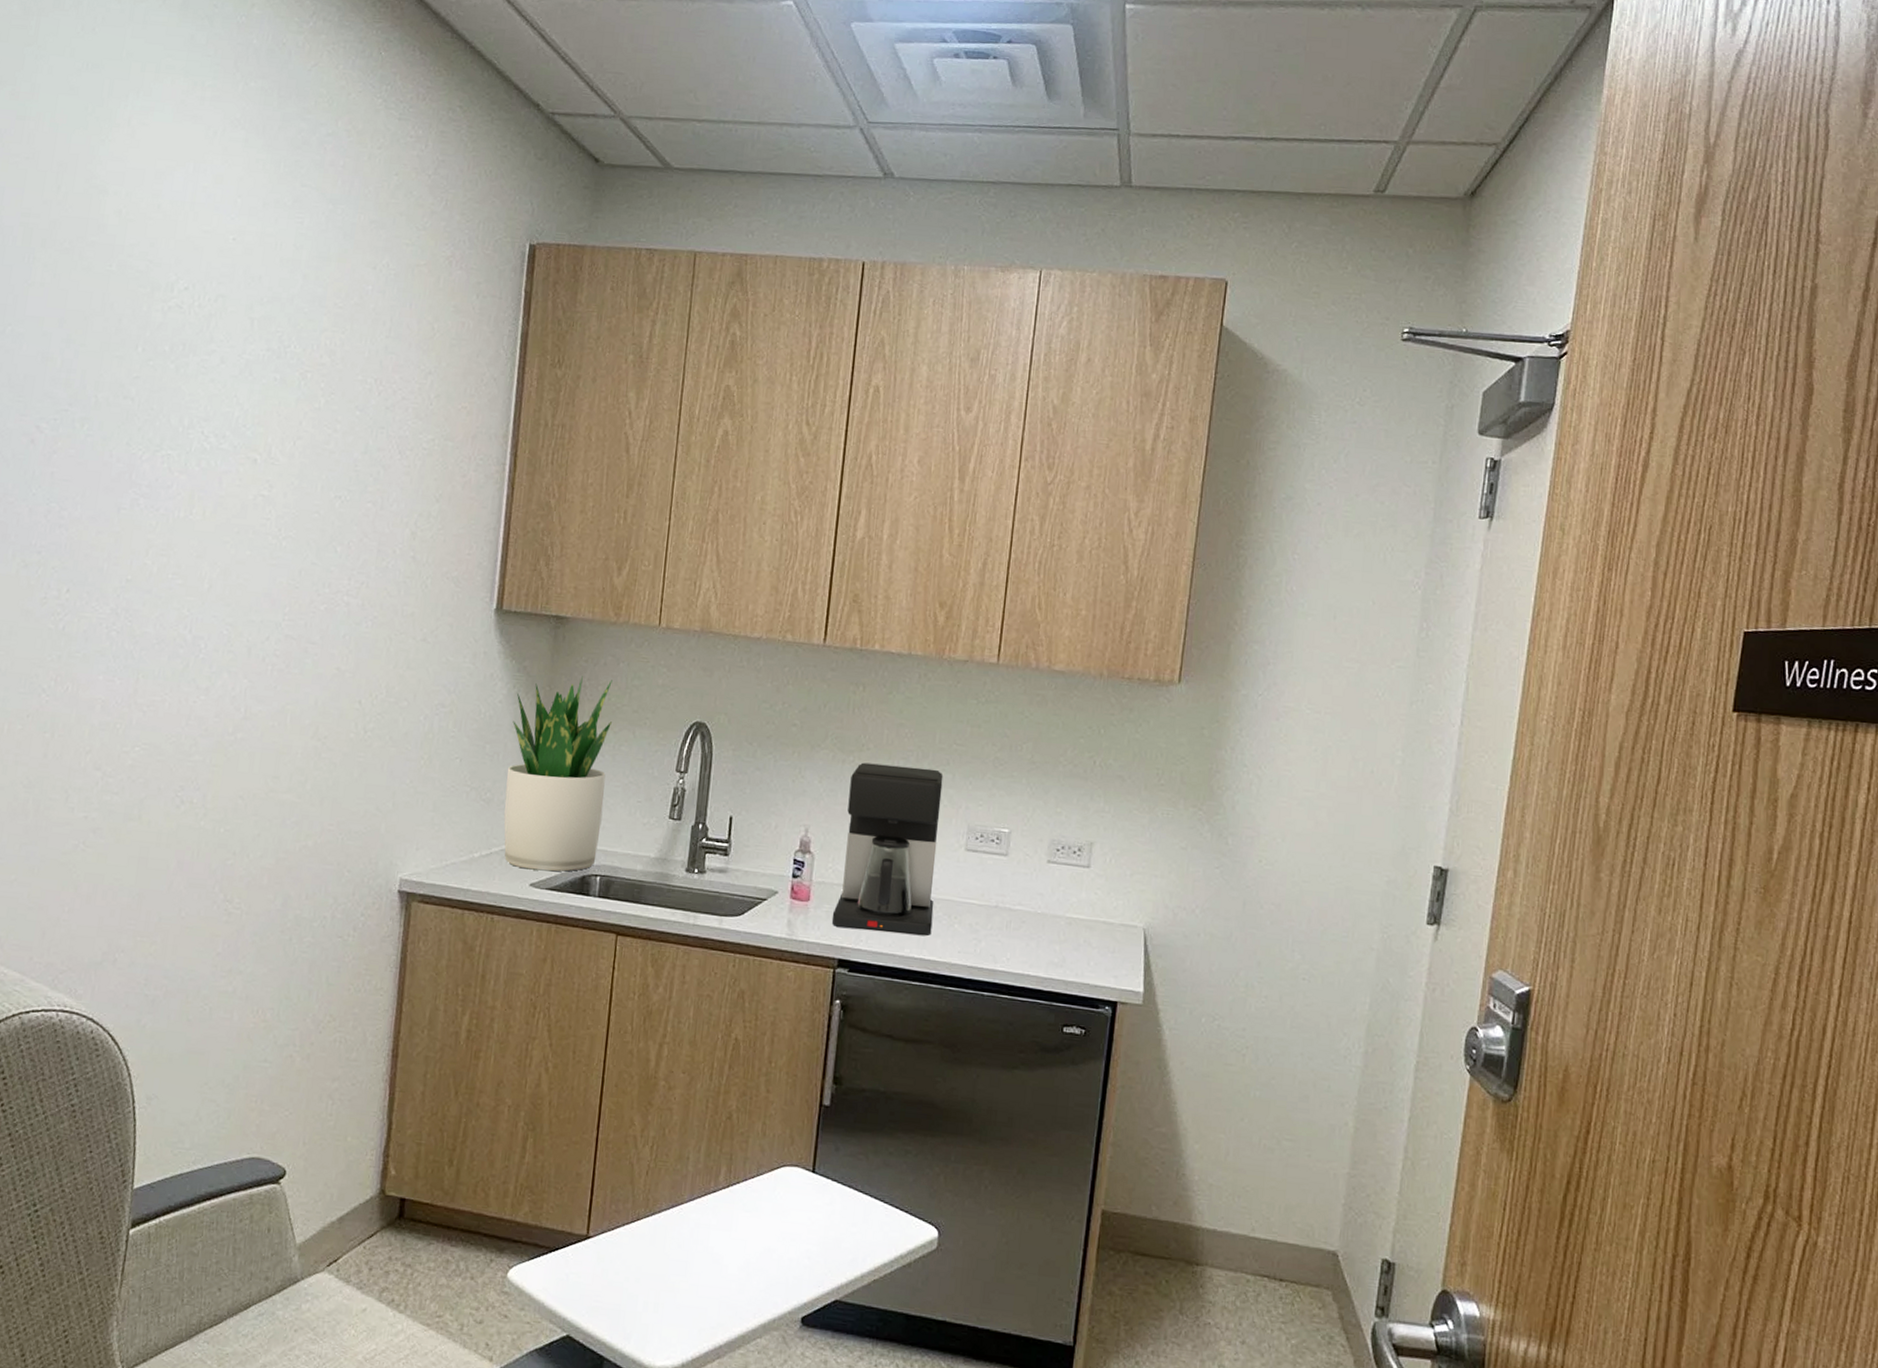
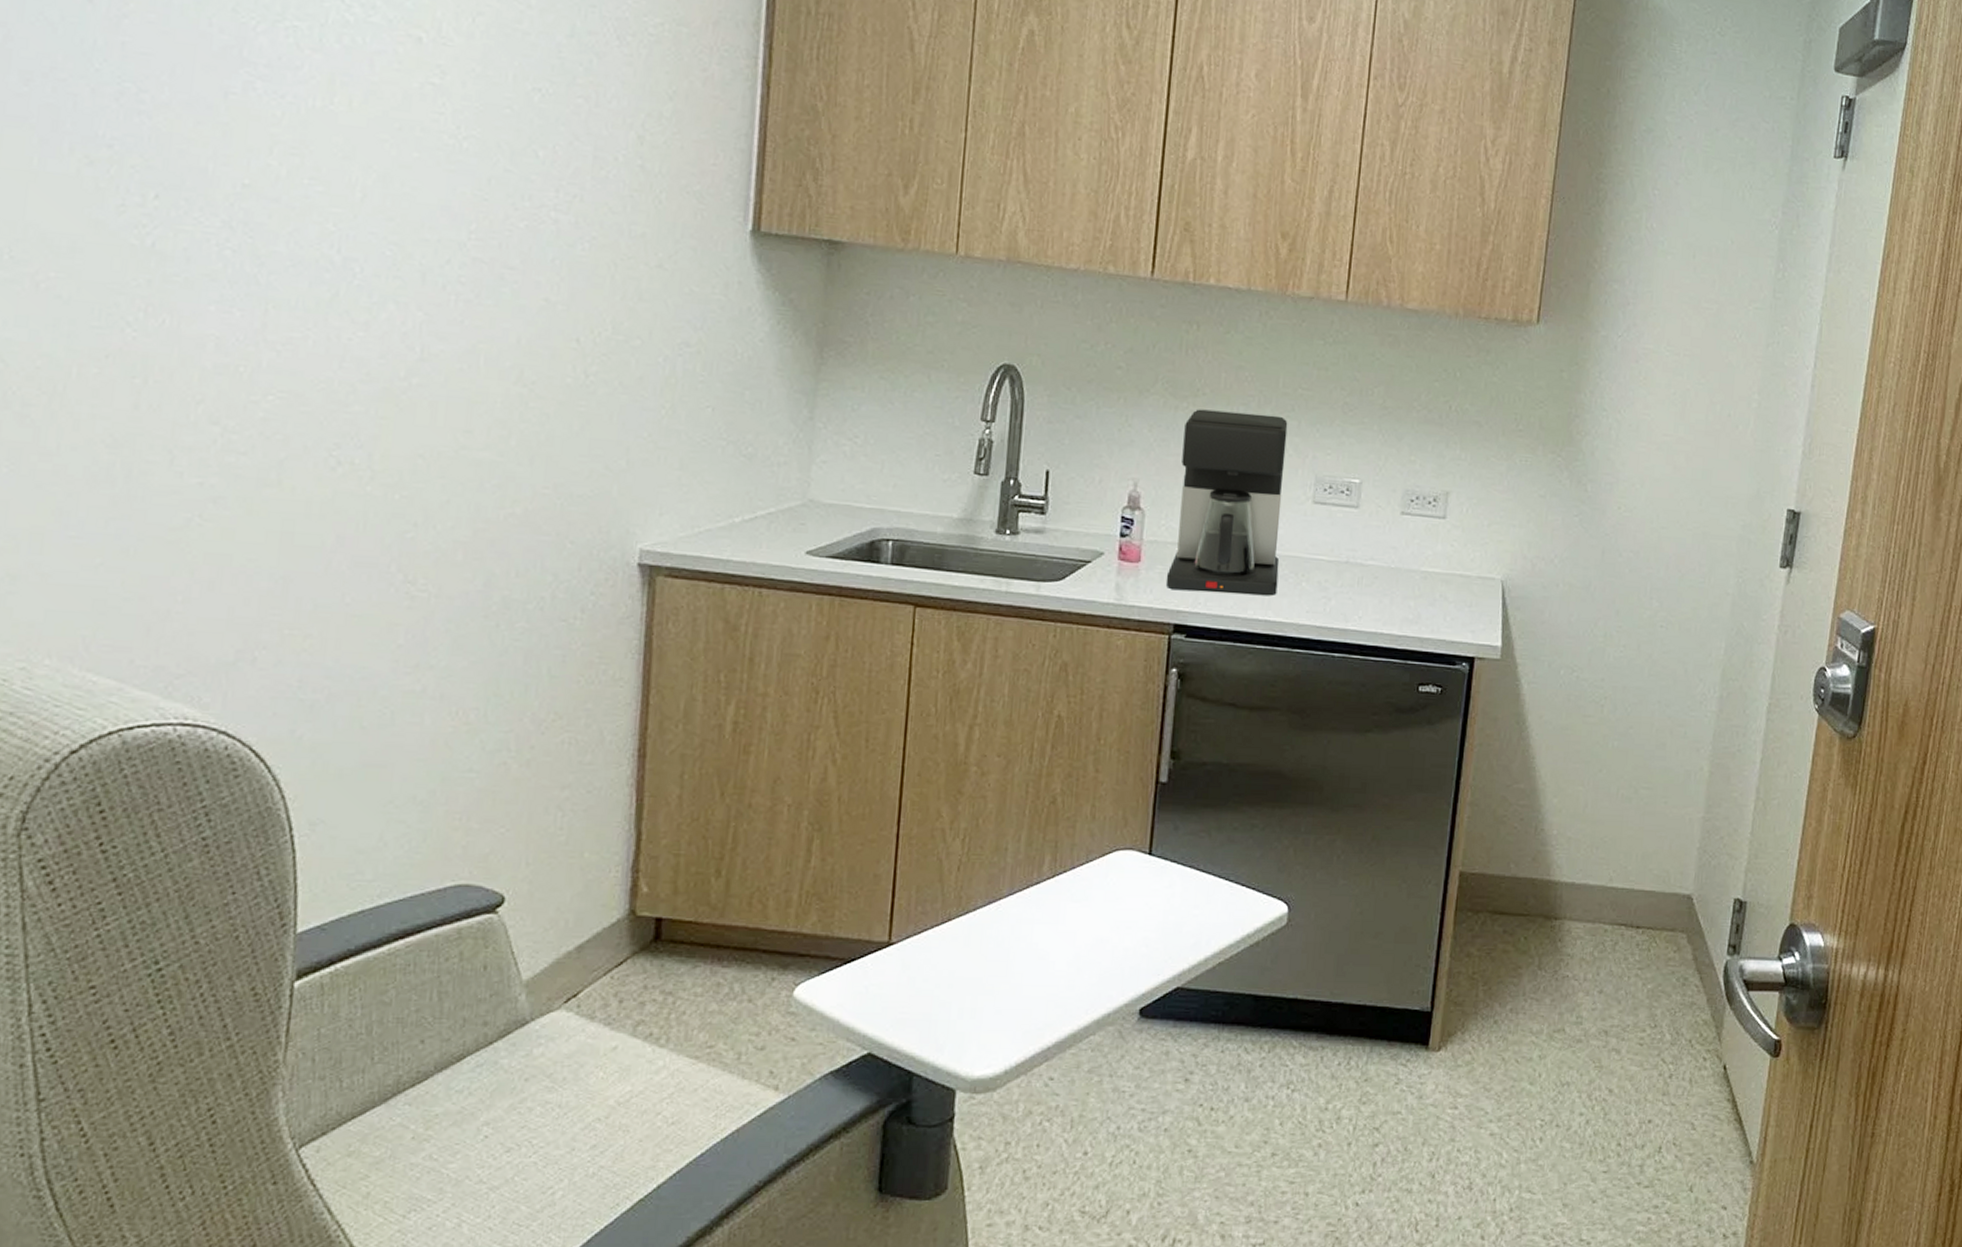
planter: present [504,676,612,872] -> none [770,311,901,537]

